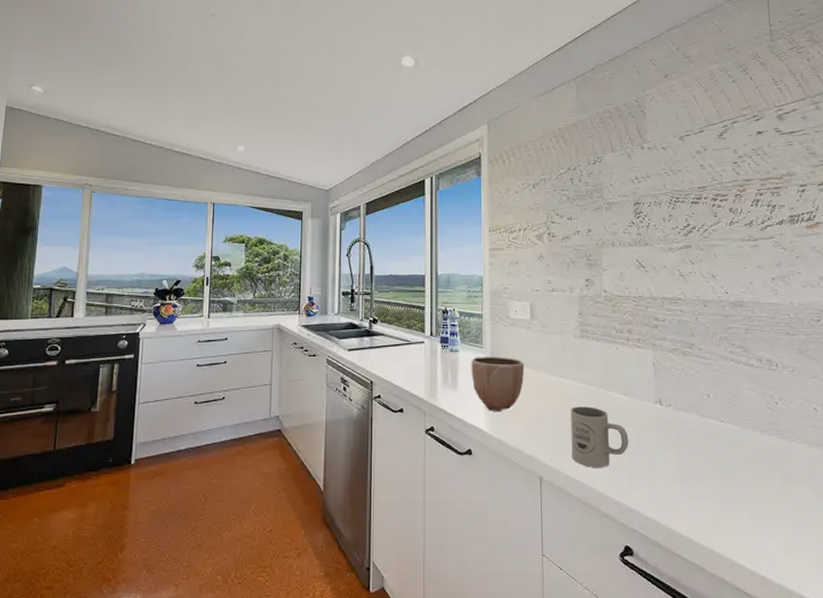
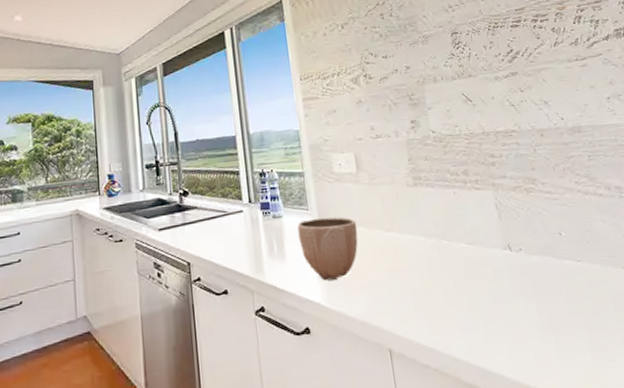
mug: present [570,406,629,467] -> none [413,262,482,332]

